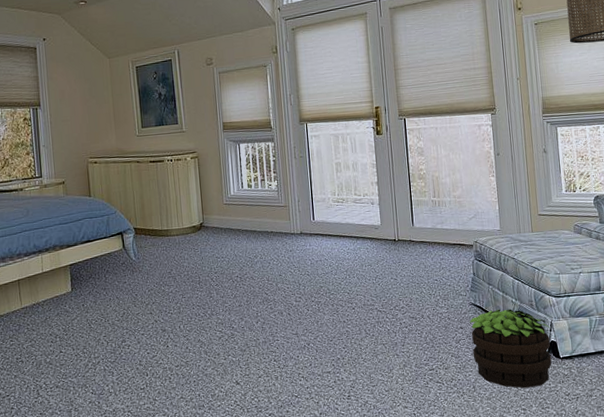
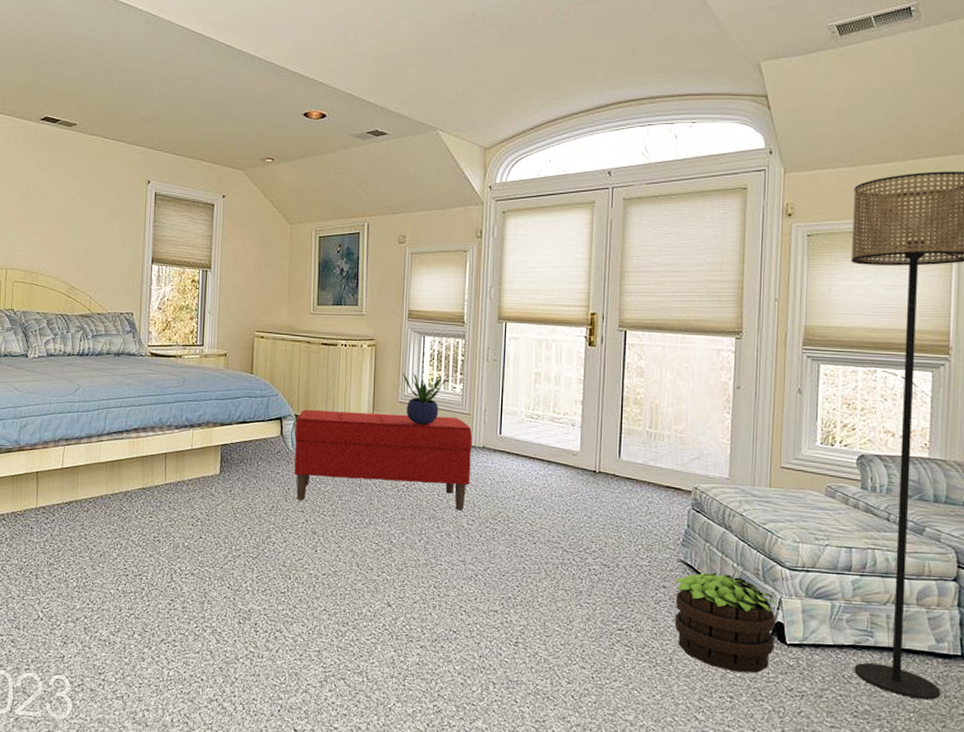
bench: none [135,210,294,304] -> present [294,409,473,510]
potted plant: none [224,176,263,222] -> present [402,372,446,425]

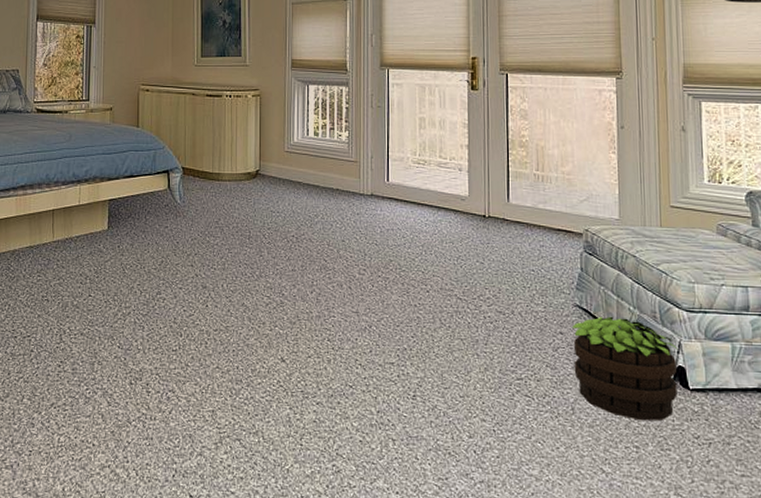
bench: present [294,409,473,510] -> none [182,161,361,259]
potted plant: present [402,372,446,425] -> none [287,121,332,174]

